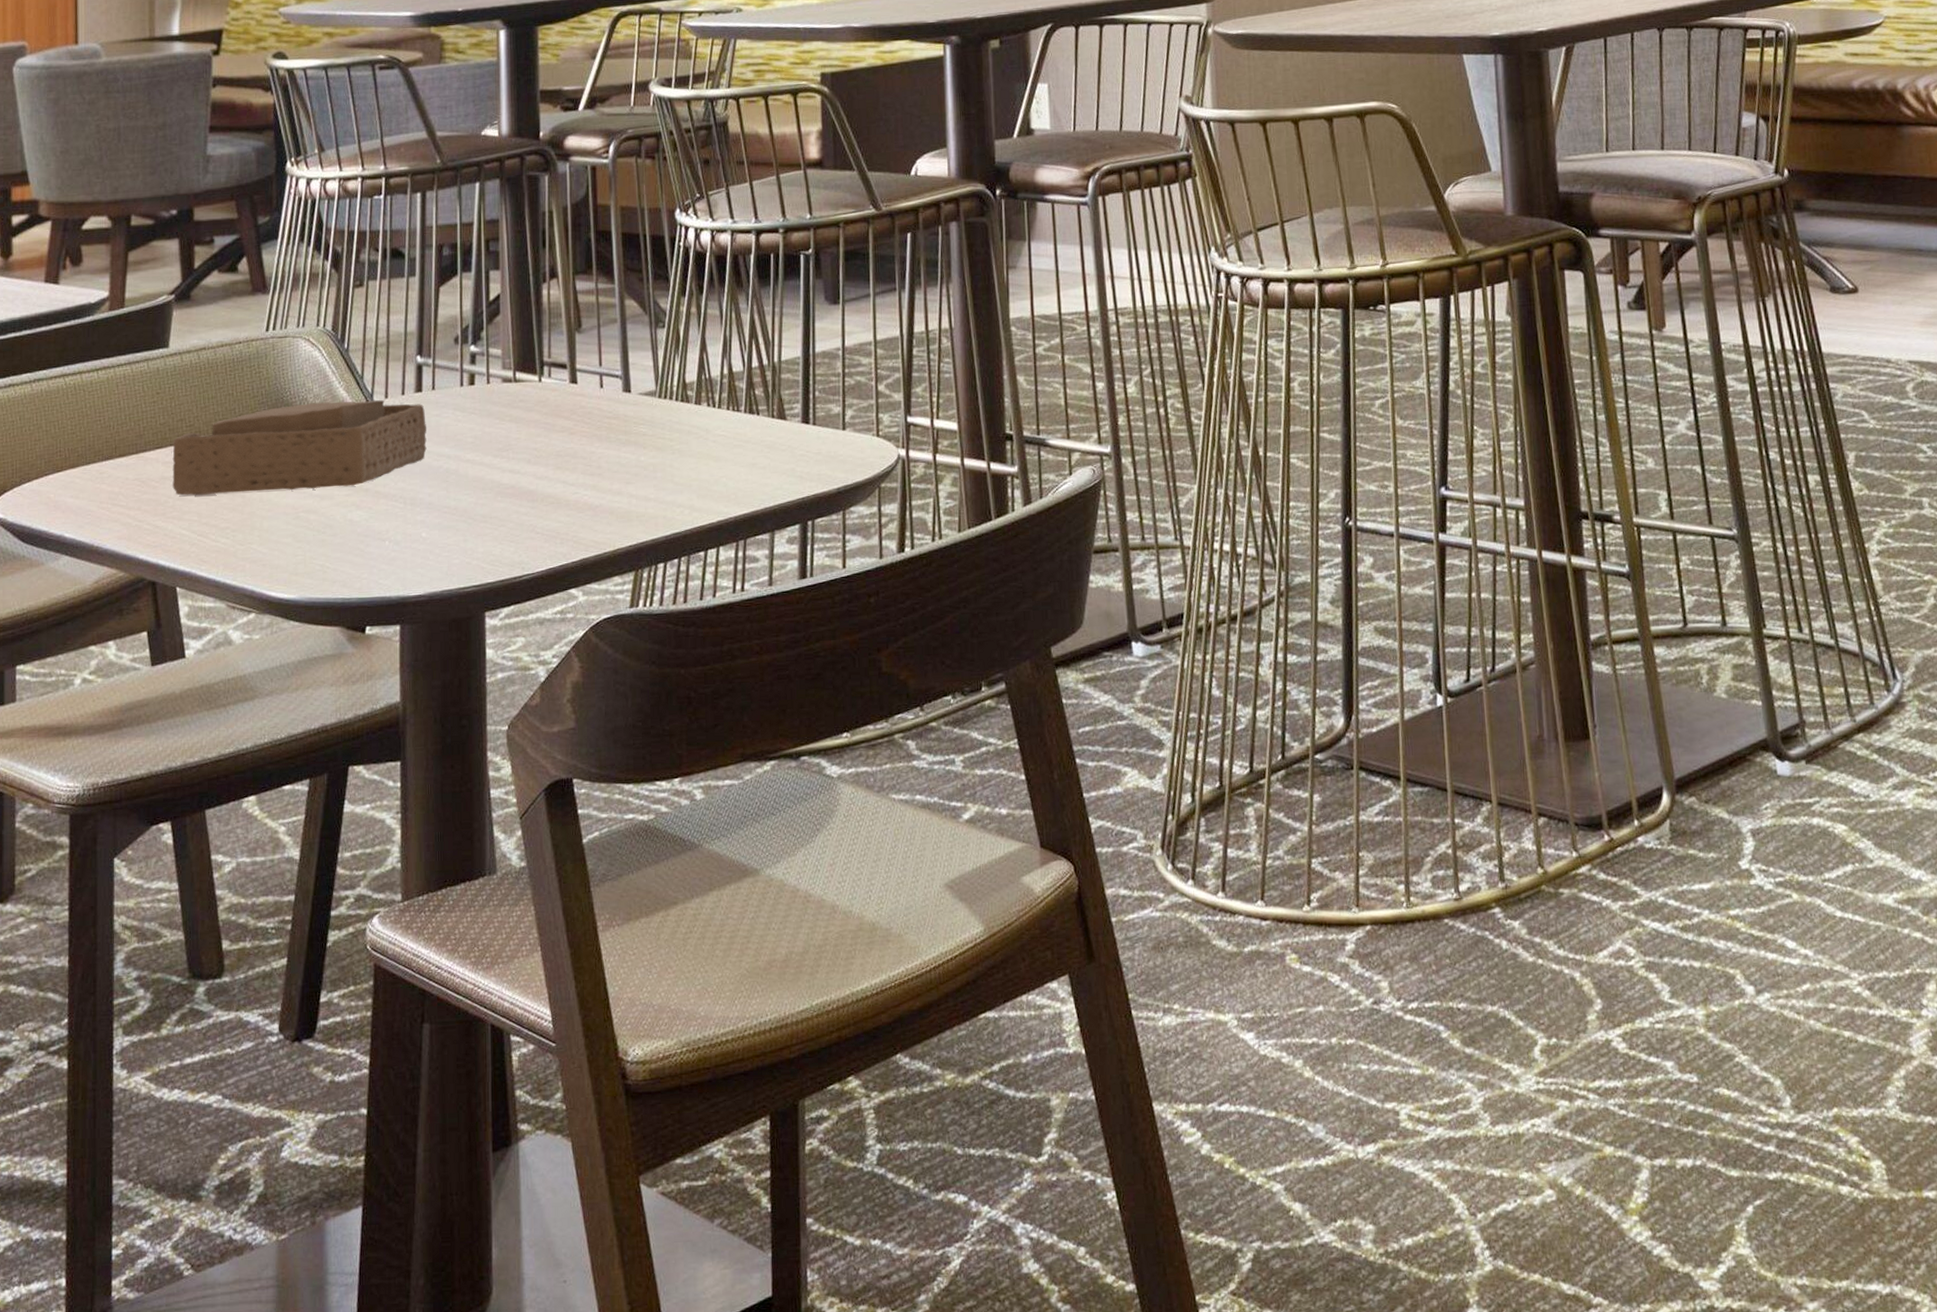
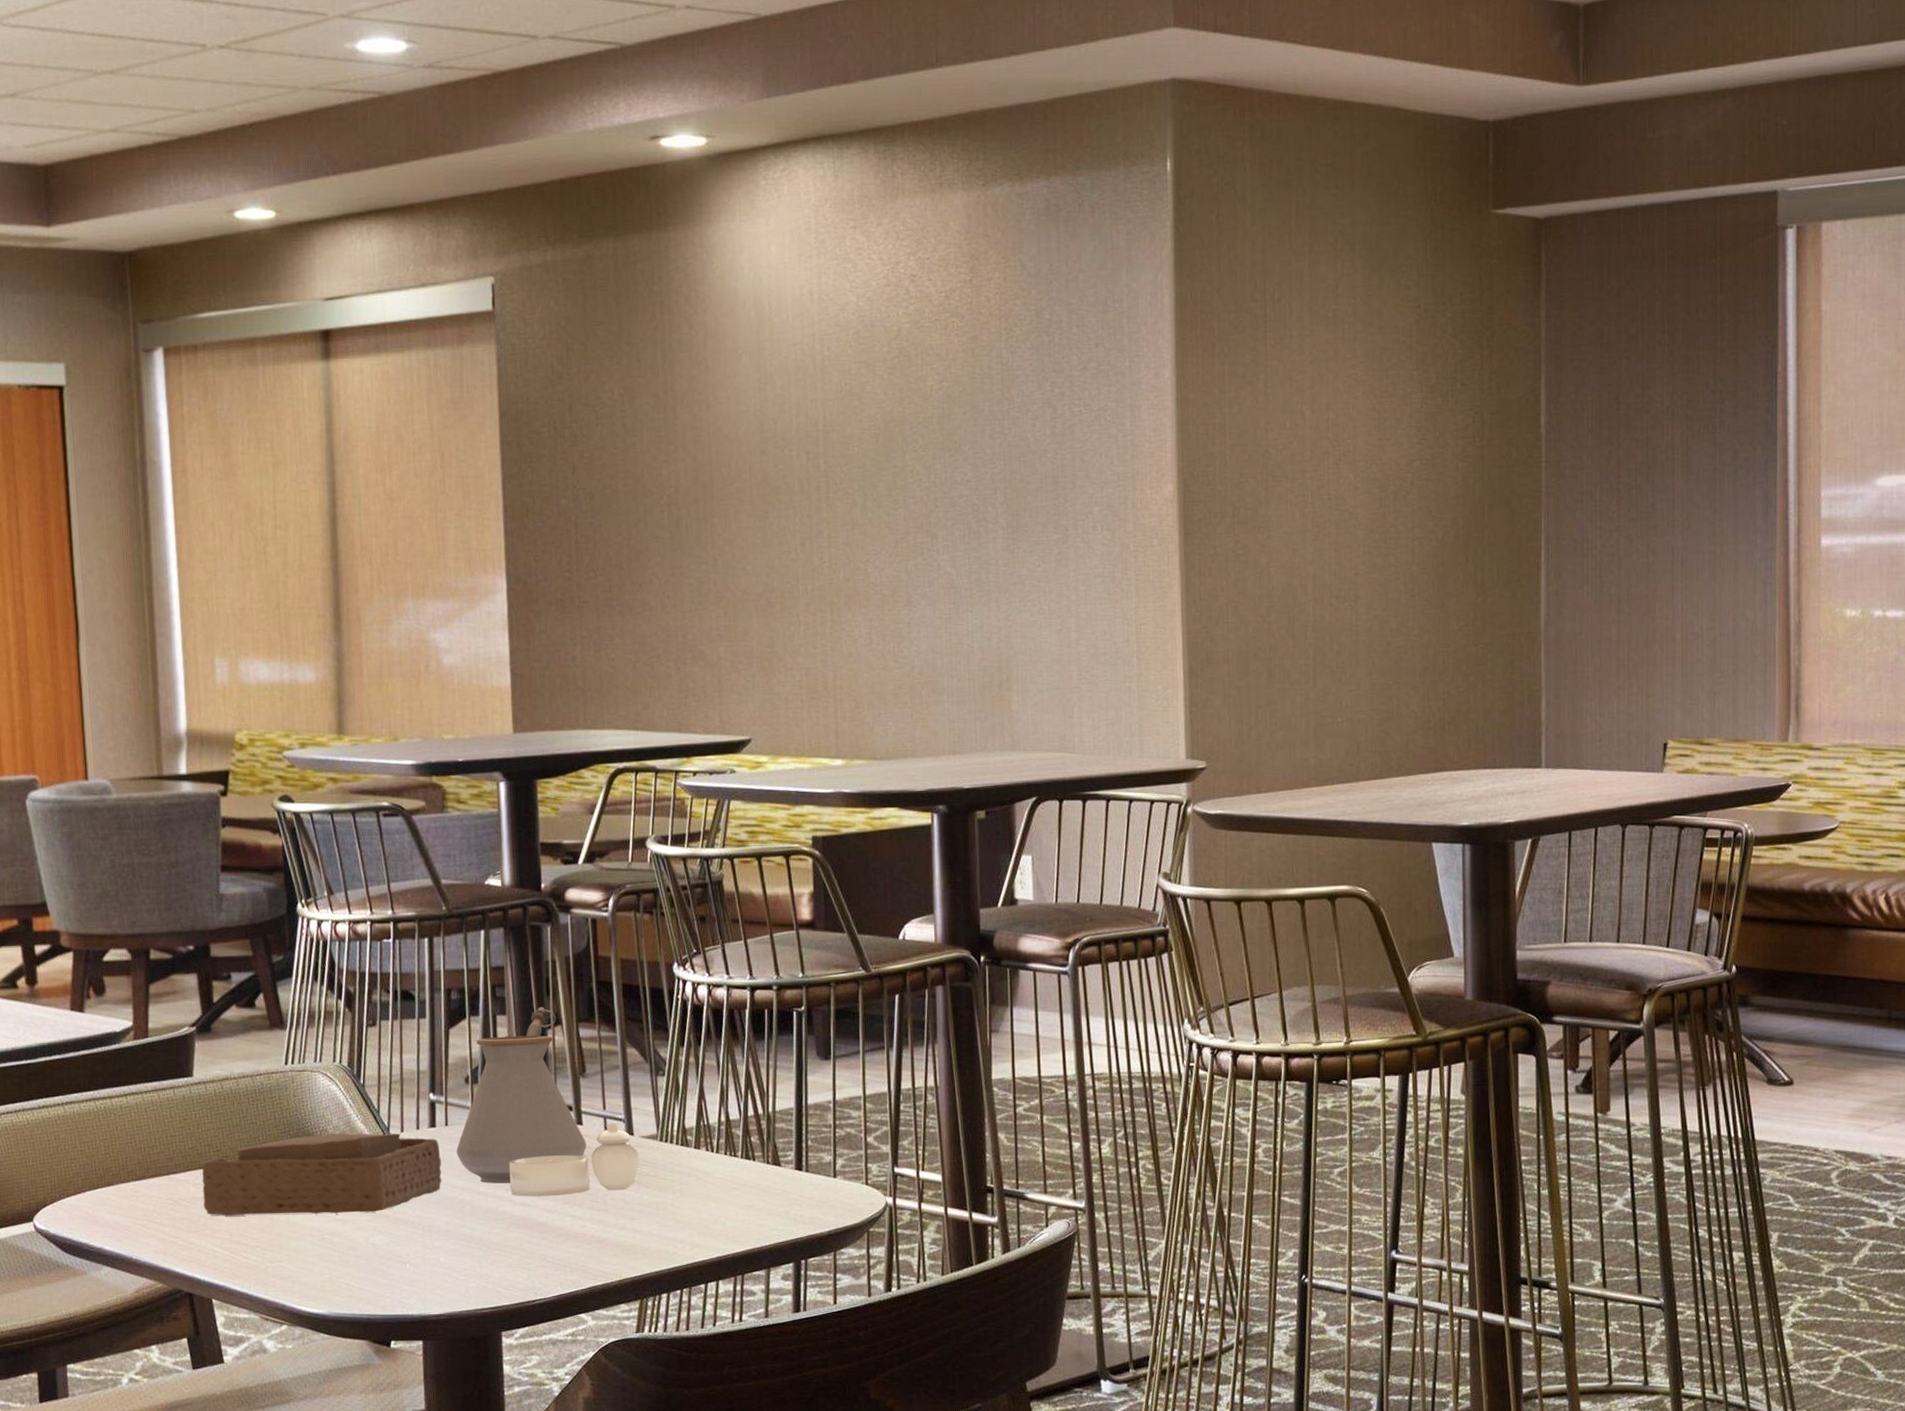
coffee pot: none [443,259,581,450] -> present [456,1006,587,1184]
sugar bowl: none [498,380,637,464] -> present [508,1123,640,1197]

